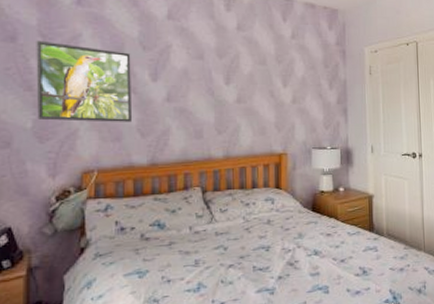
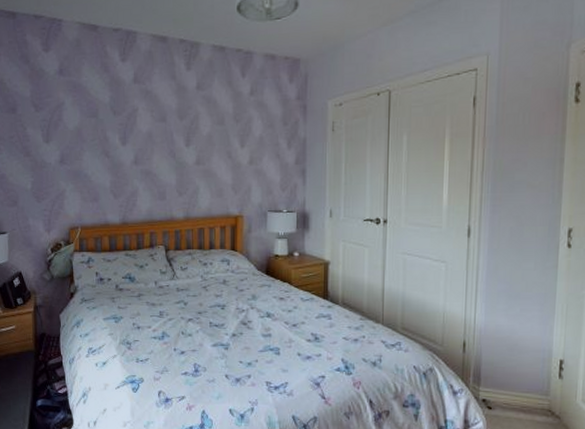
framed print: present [36,40,133,122] -> none [30,110,107,184]

